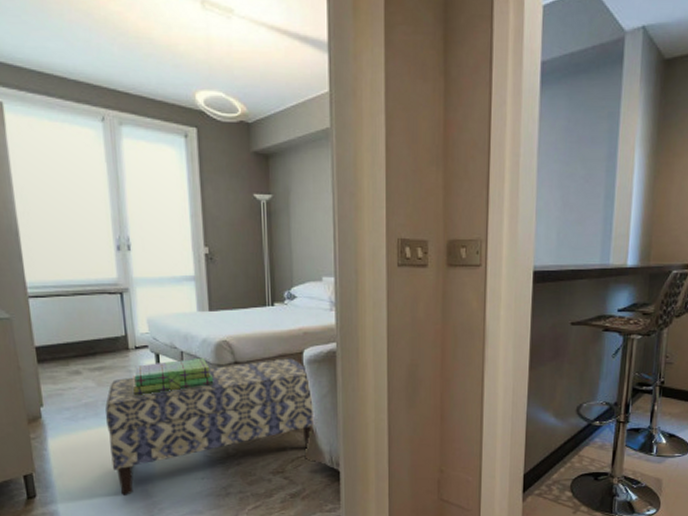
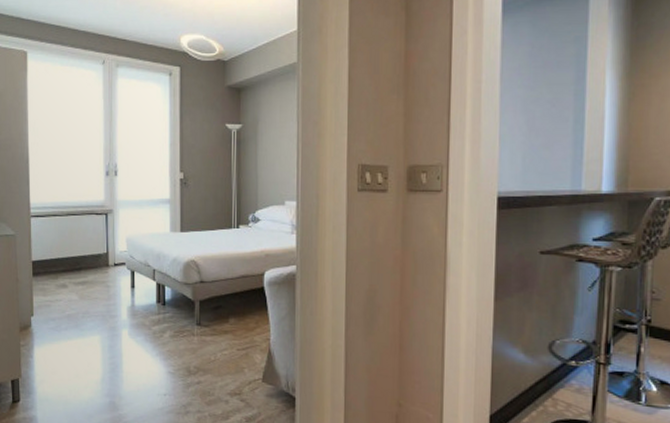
bench: present [105,358,314,495] -> none [84,279,271,406]
stack of books: present [133,357,214,396] -> none [110,276,181,311]

